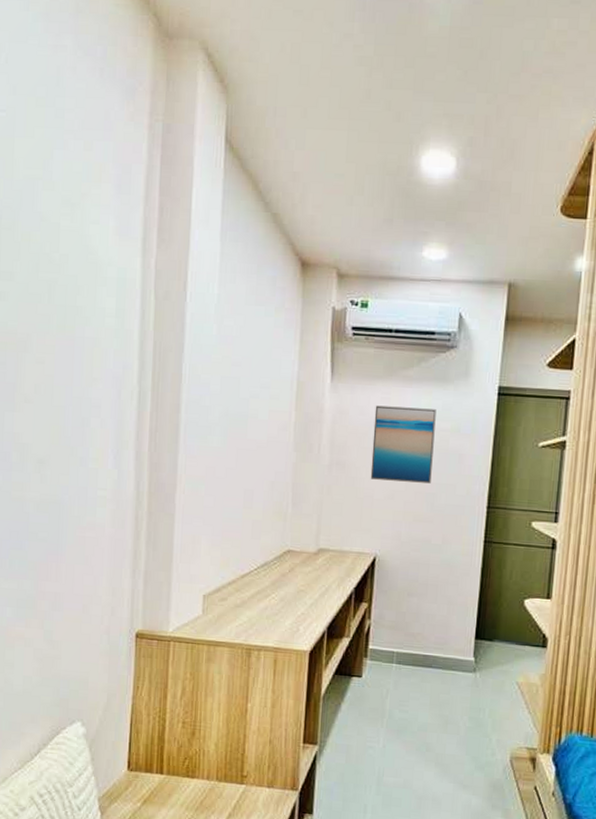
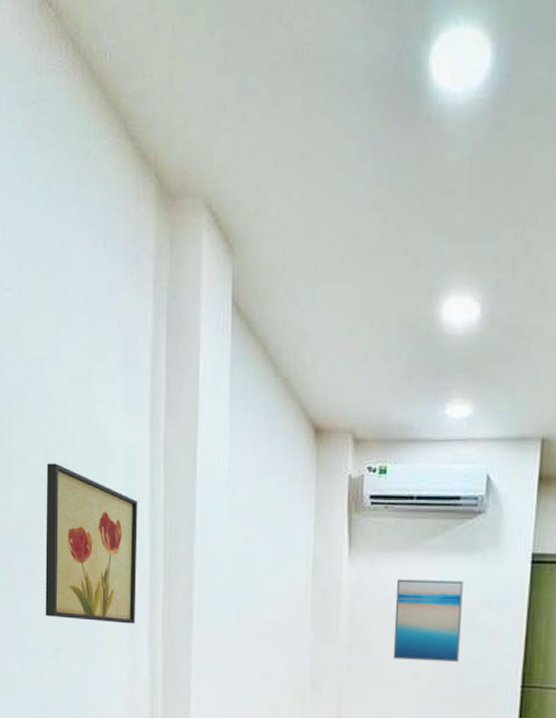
wall art: none [30,280,128,440] -> present [45,463,138,624]

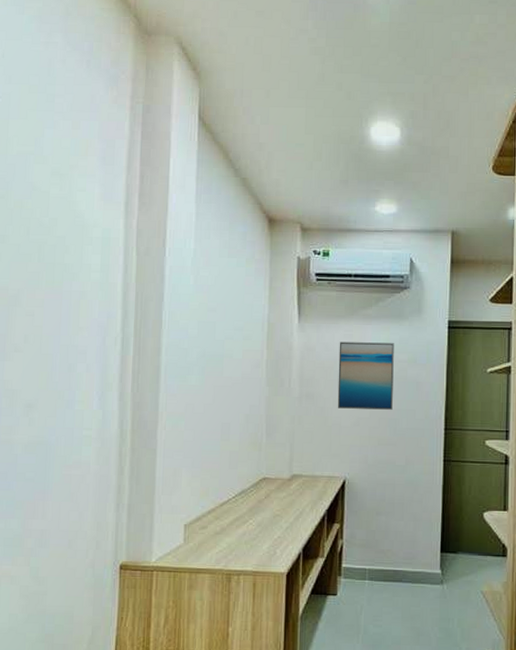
wall art: present [45,463,138,624] -> none [20,242,112,382]

